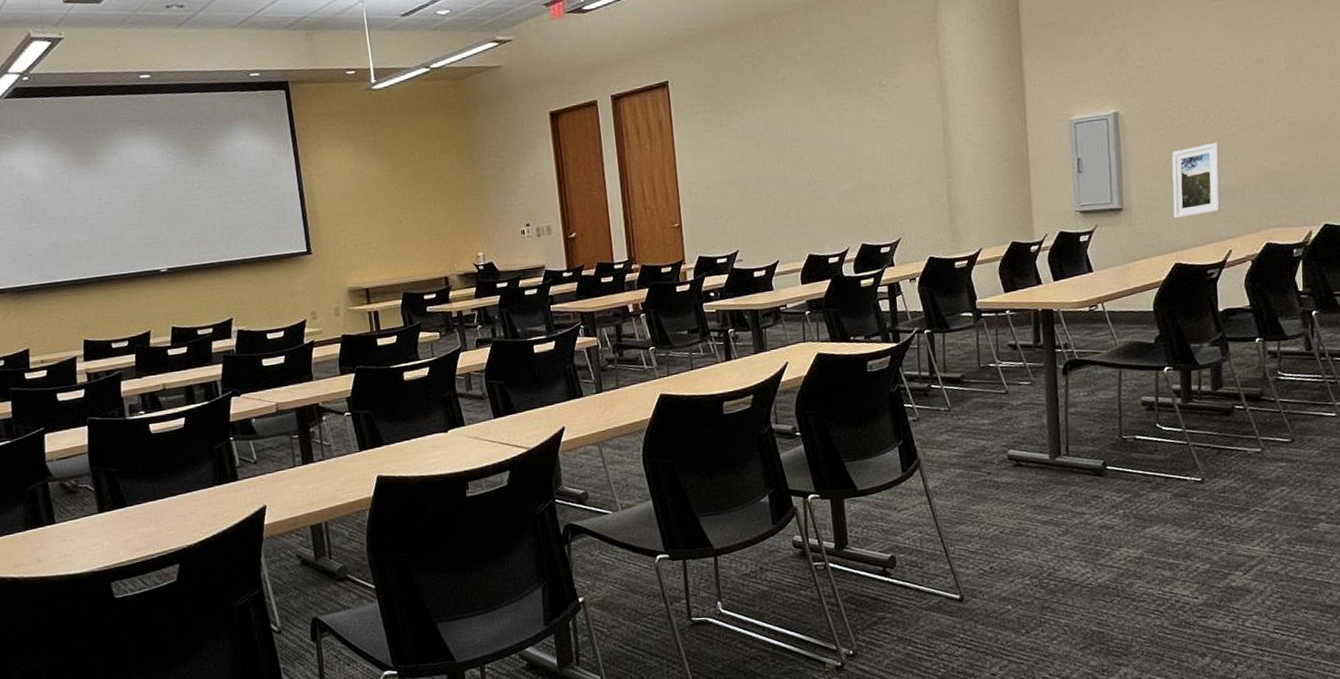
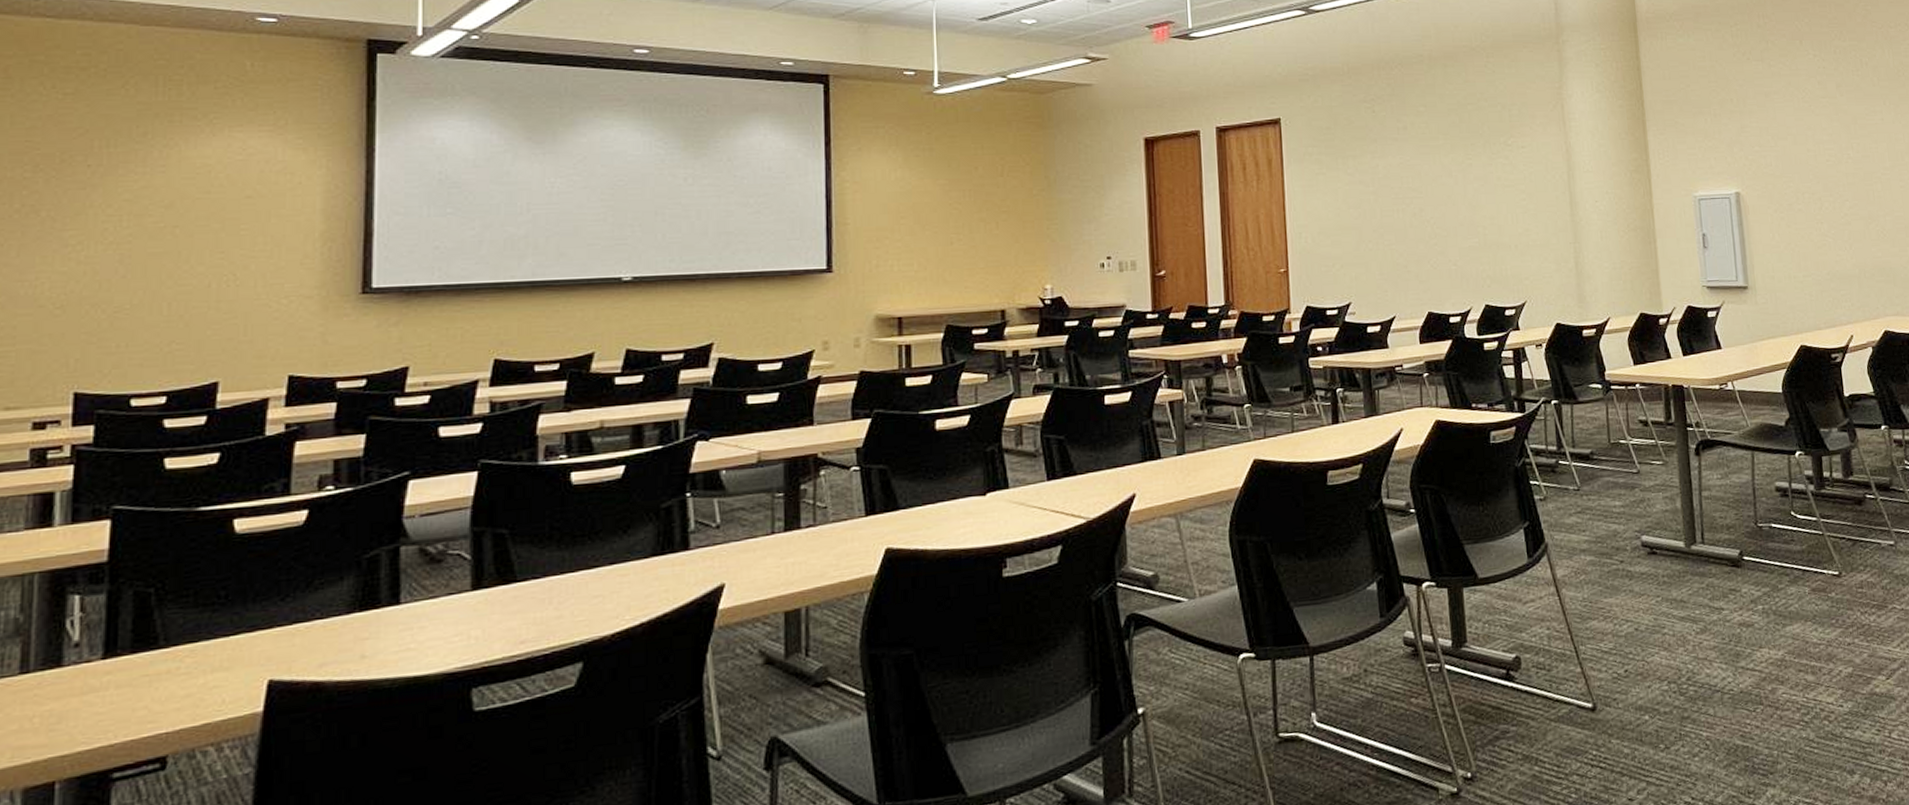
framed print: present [1172,142,1221,219] -> none [1792,229,1841,301]

